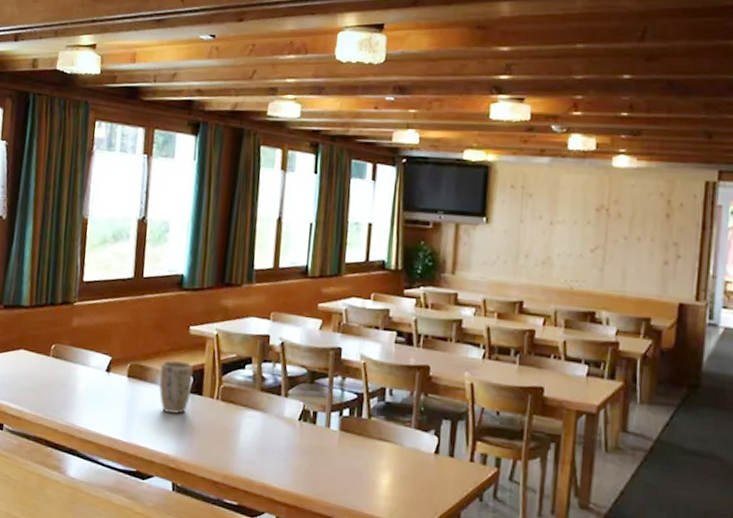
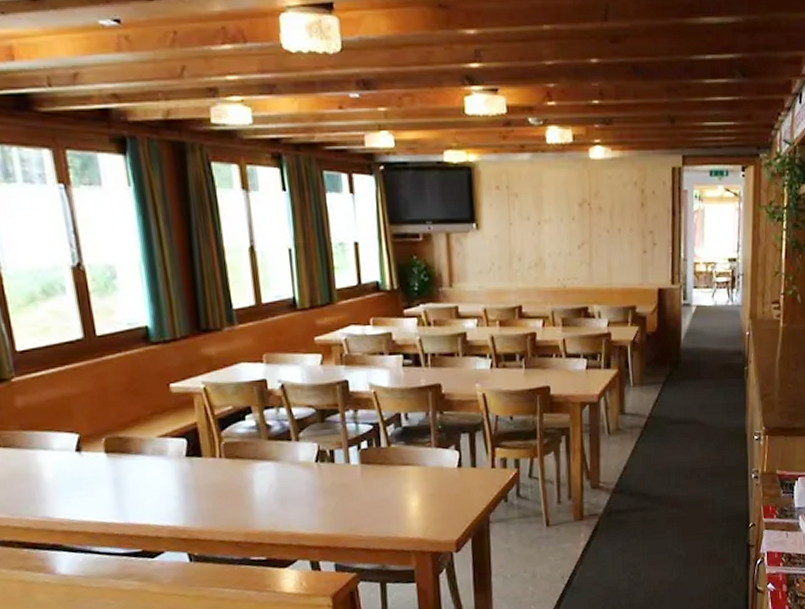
plant pot: present [158,360,194,414] -> none [144,424,188,483]

